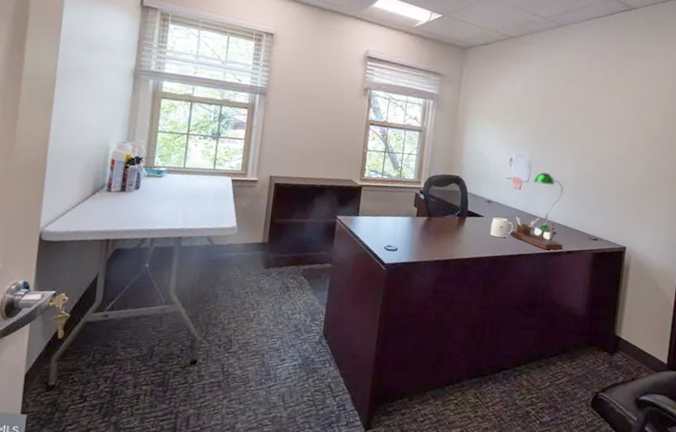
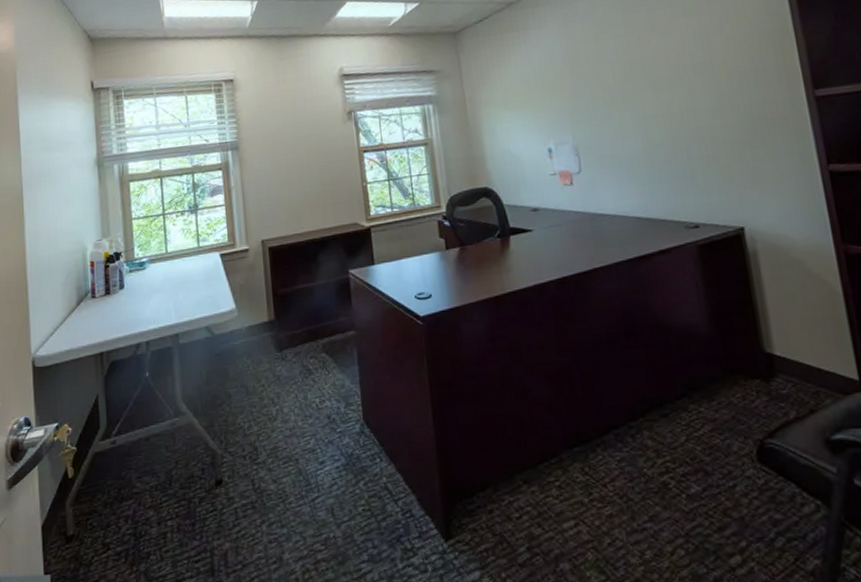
mug: present [490,217,514,238] -> none [544,226,577,254]
desk organizer: present [509,216,563,251] -> none [573,214,652,256]
desk lamp: present [532,172,564,234] -> none [586,155,638,233]

